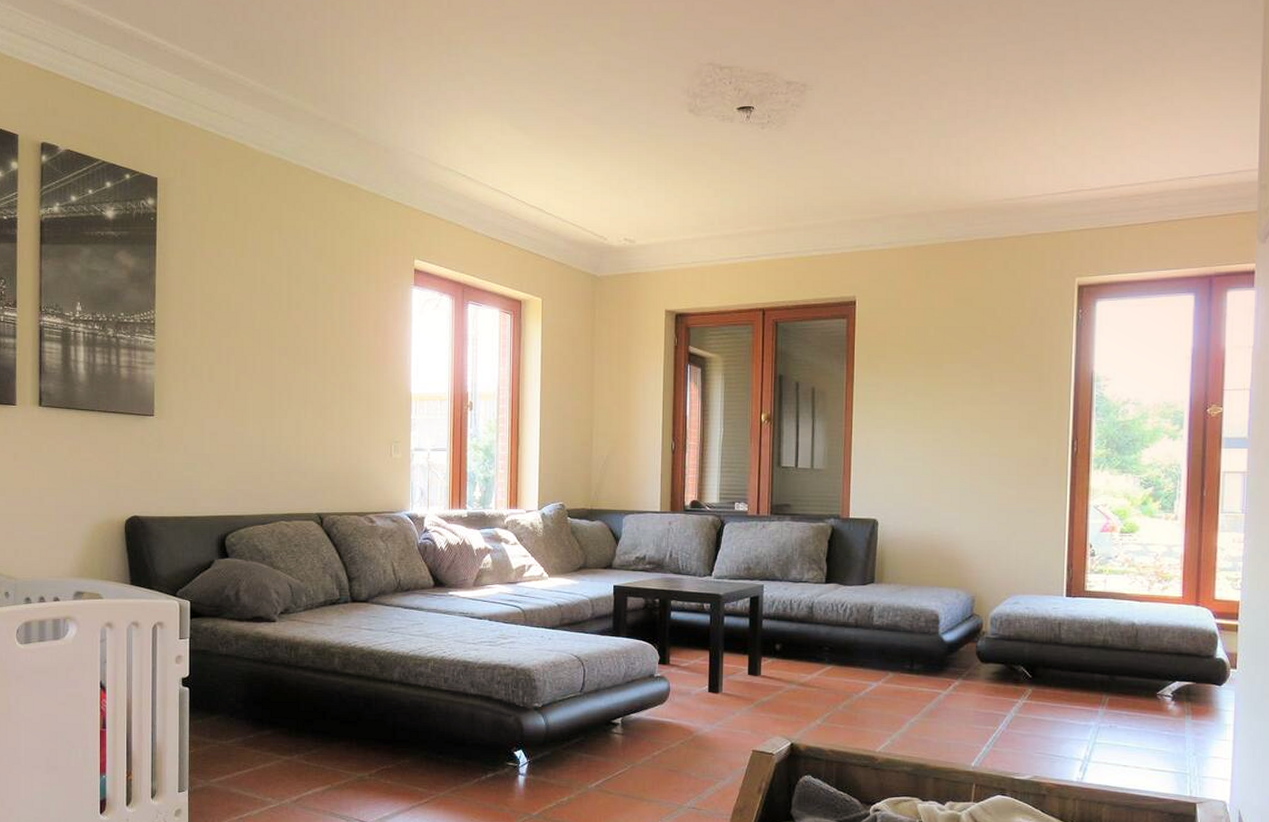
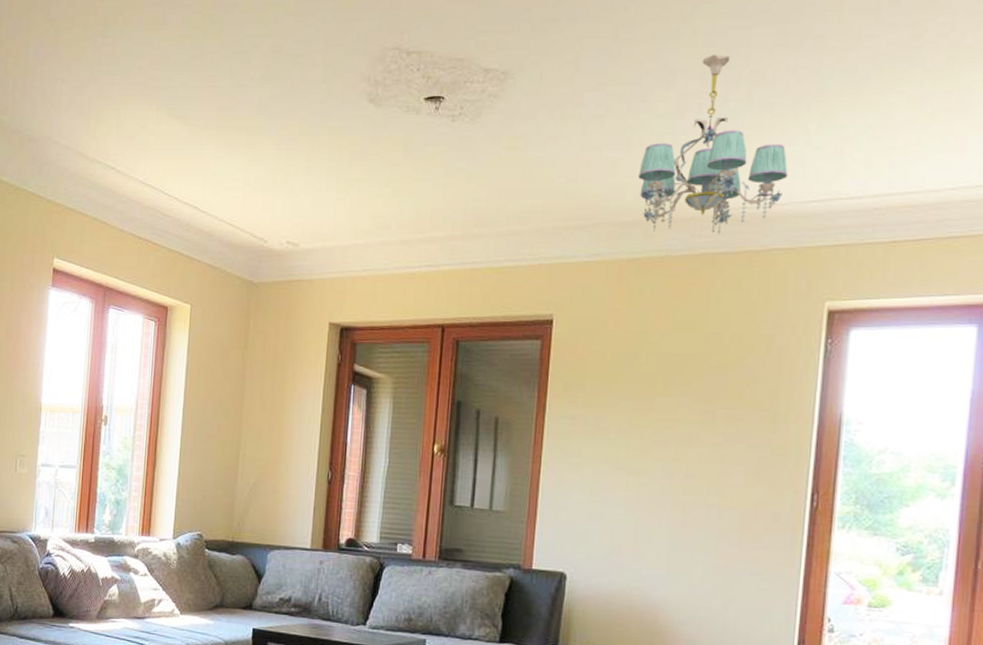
chandelier: none [920,68,1041,223] -> present [638,54,788,234]

